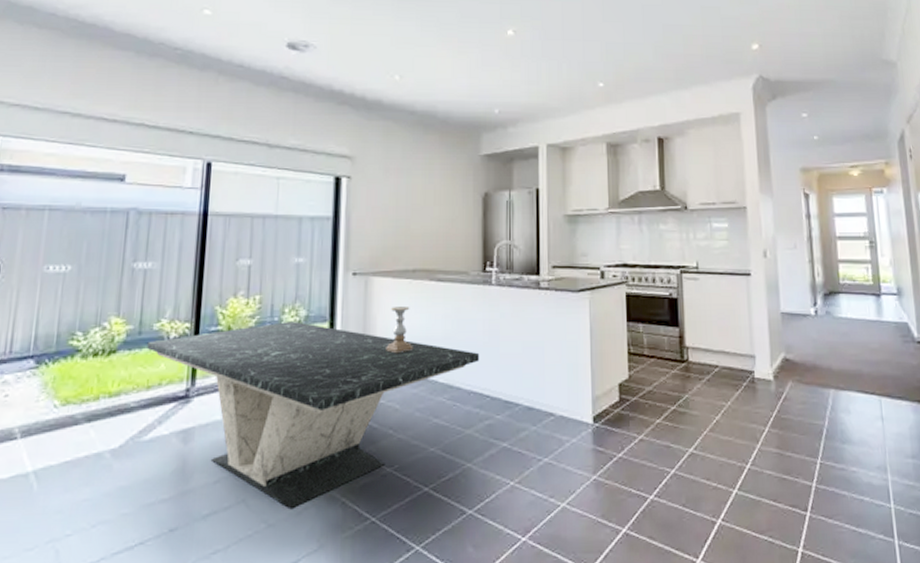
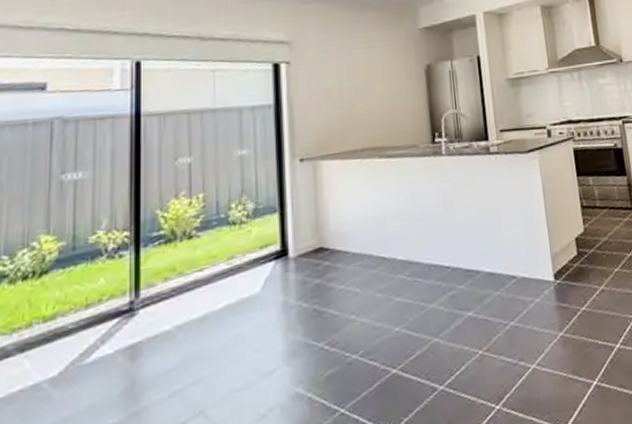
dining table: present [147,321,480,510] -> none [83,215,437,414]
candle holder: present [386,307,414,354] -> none [340,187,369,237]

